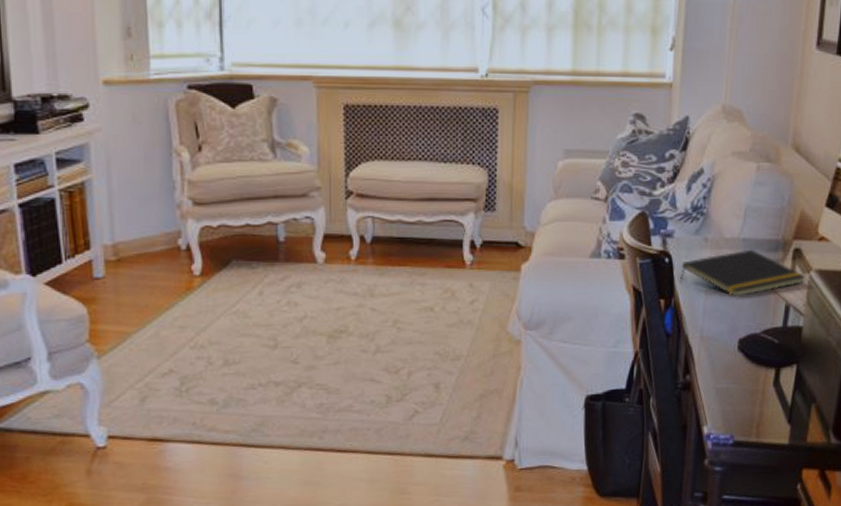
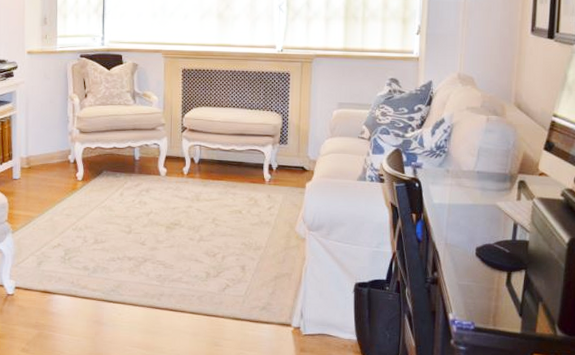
notepad: present [679,249,806,296] -> none [427,179,530,215]

